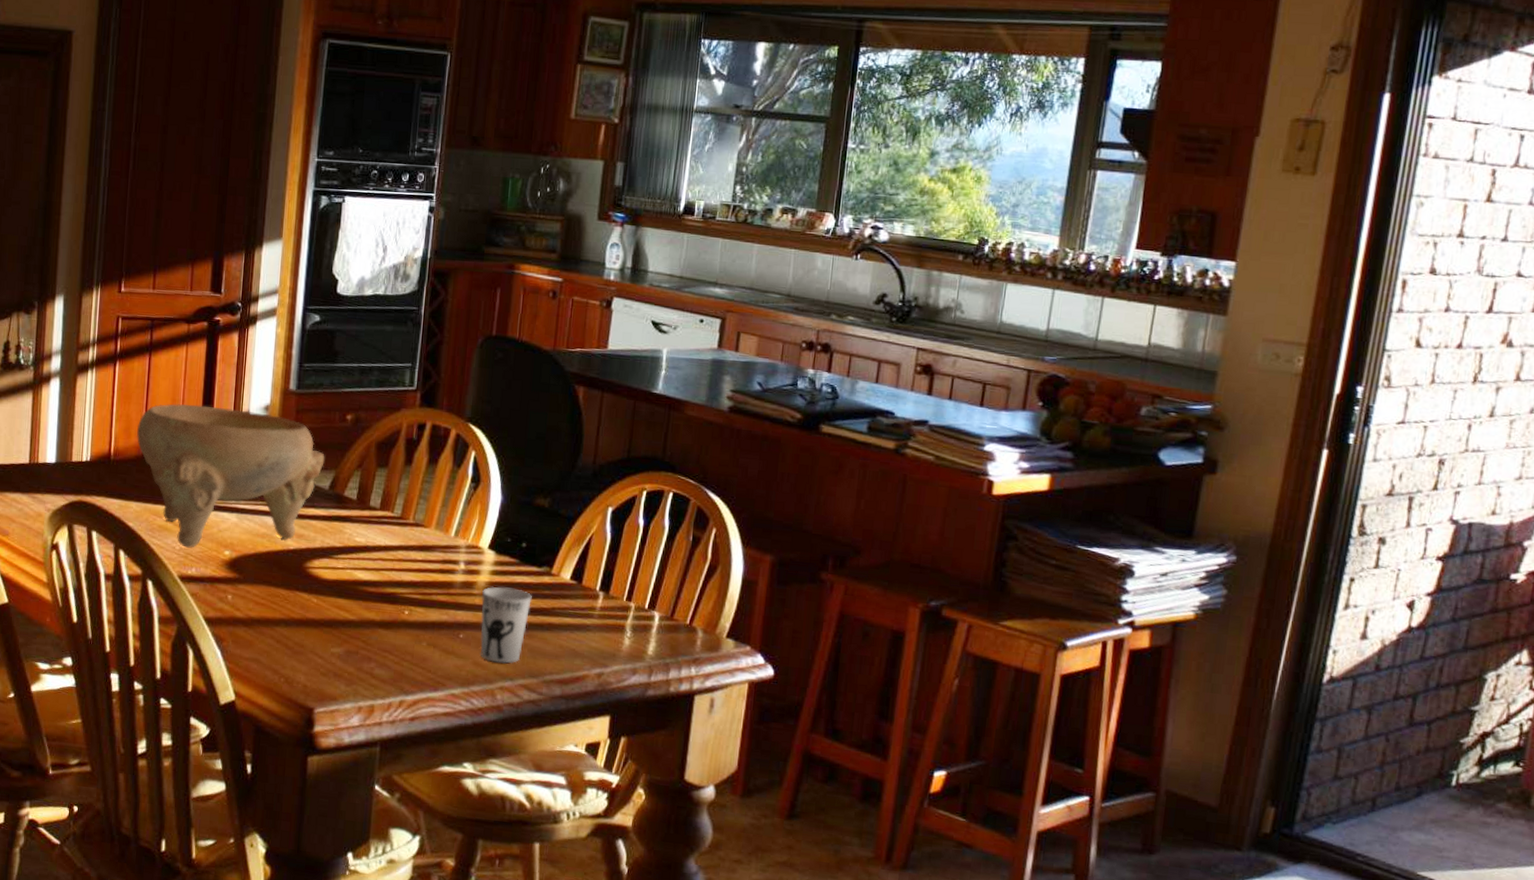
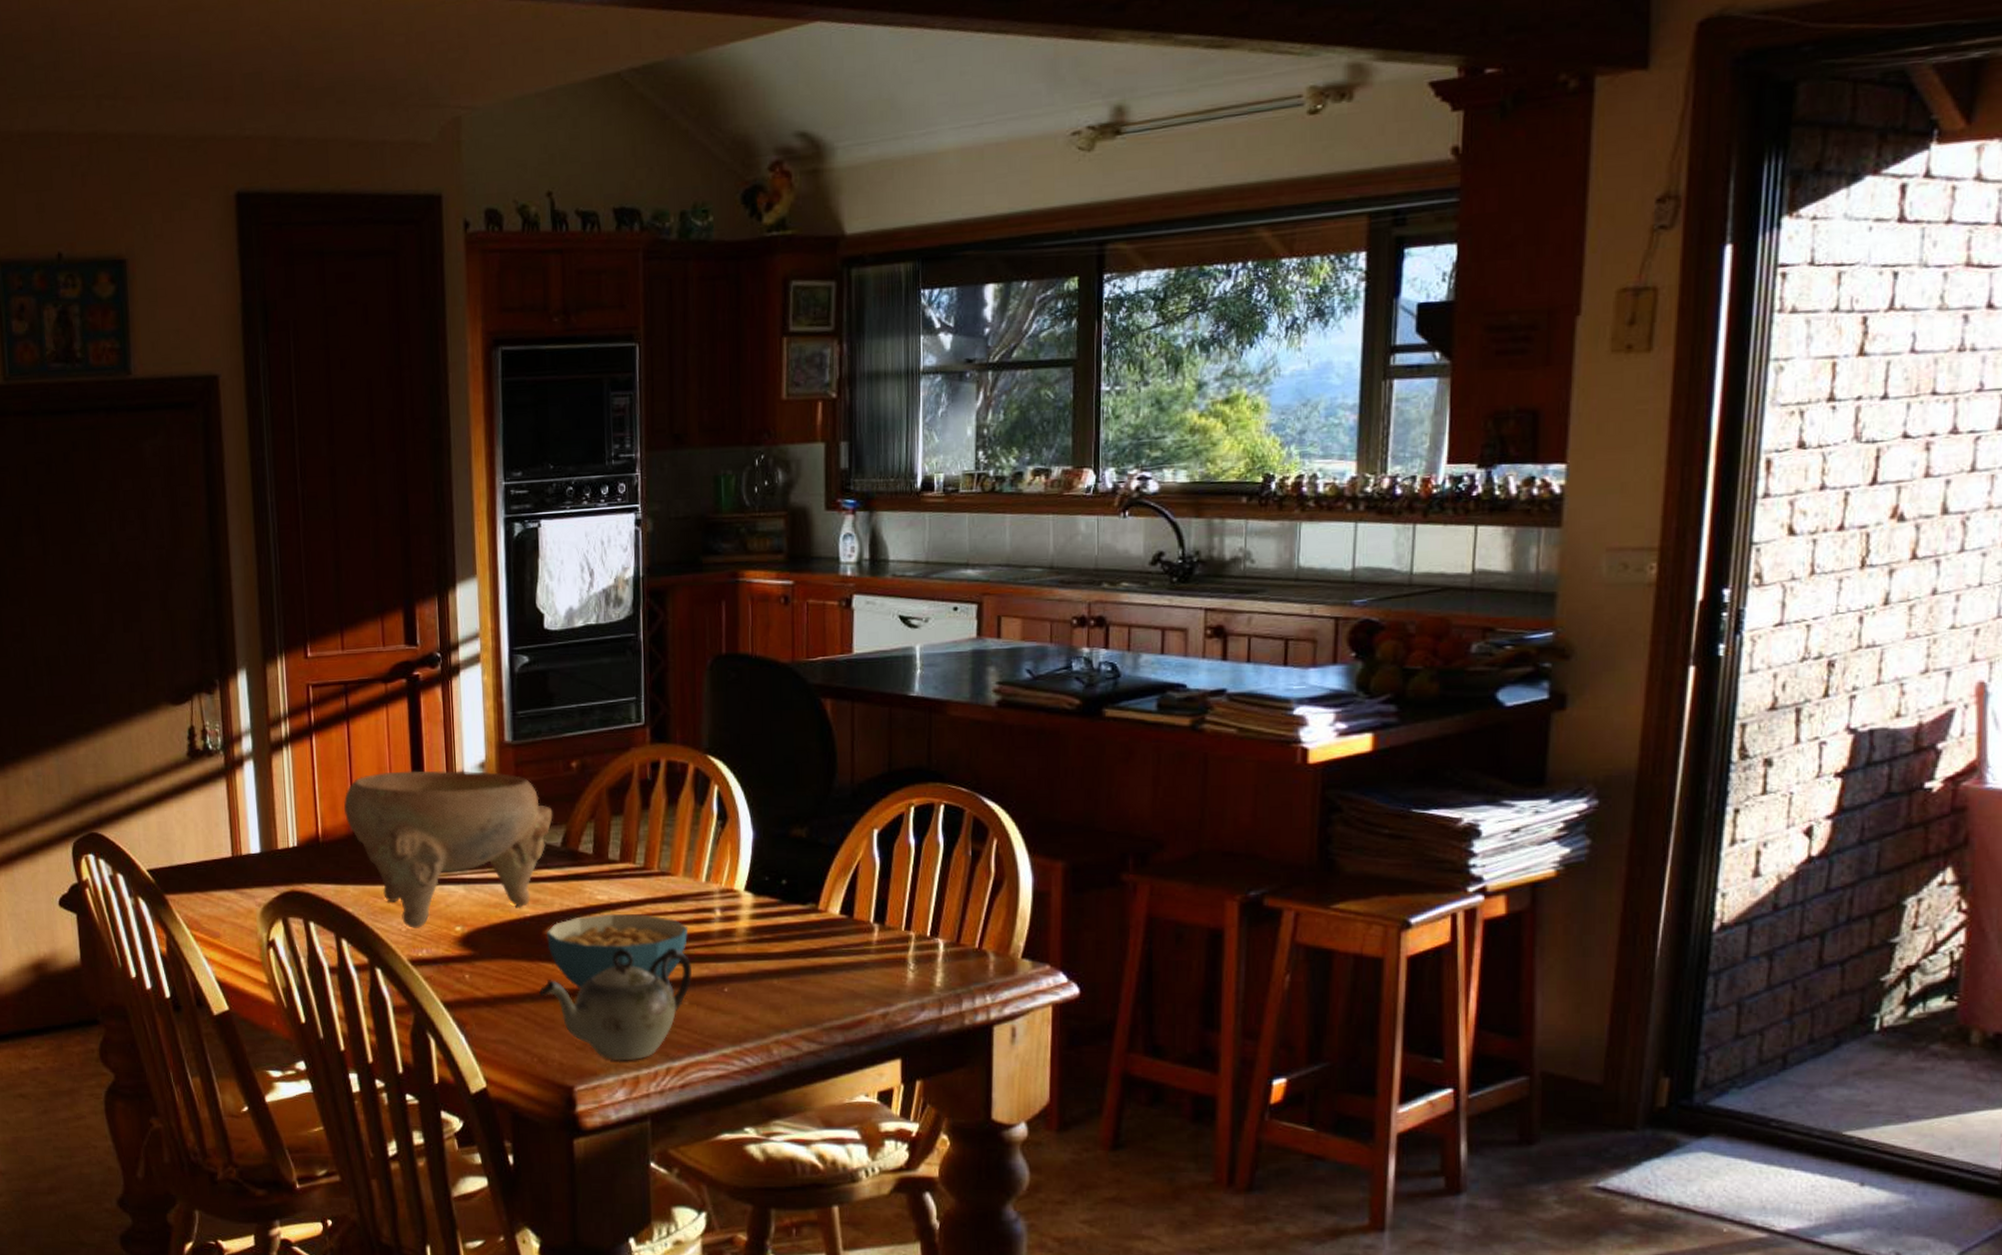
teapot: none [293,588,433,690] -> present [539,948,692,1060]
cereal bowl: none [305,554,434,620] -> present [547,913,689,988]
cup: present [480,586,532,664] -> none [743,931,800,1014]

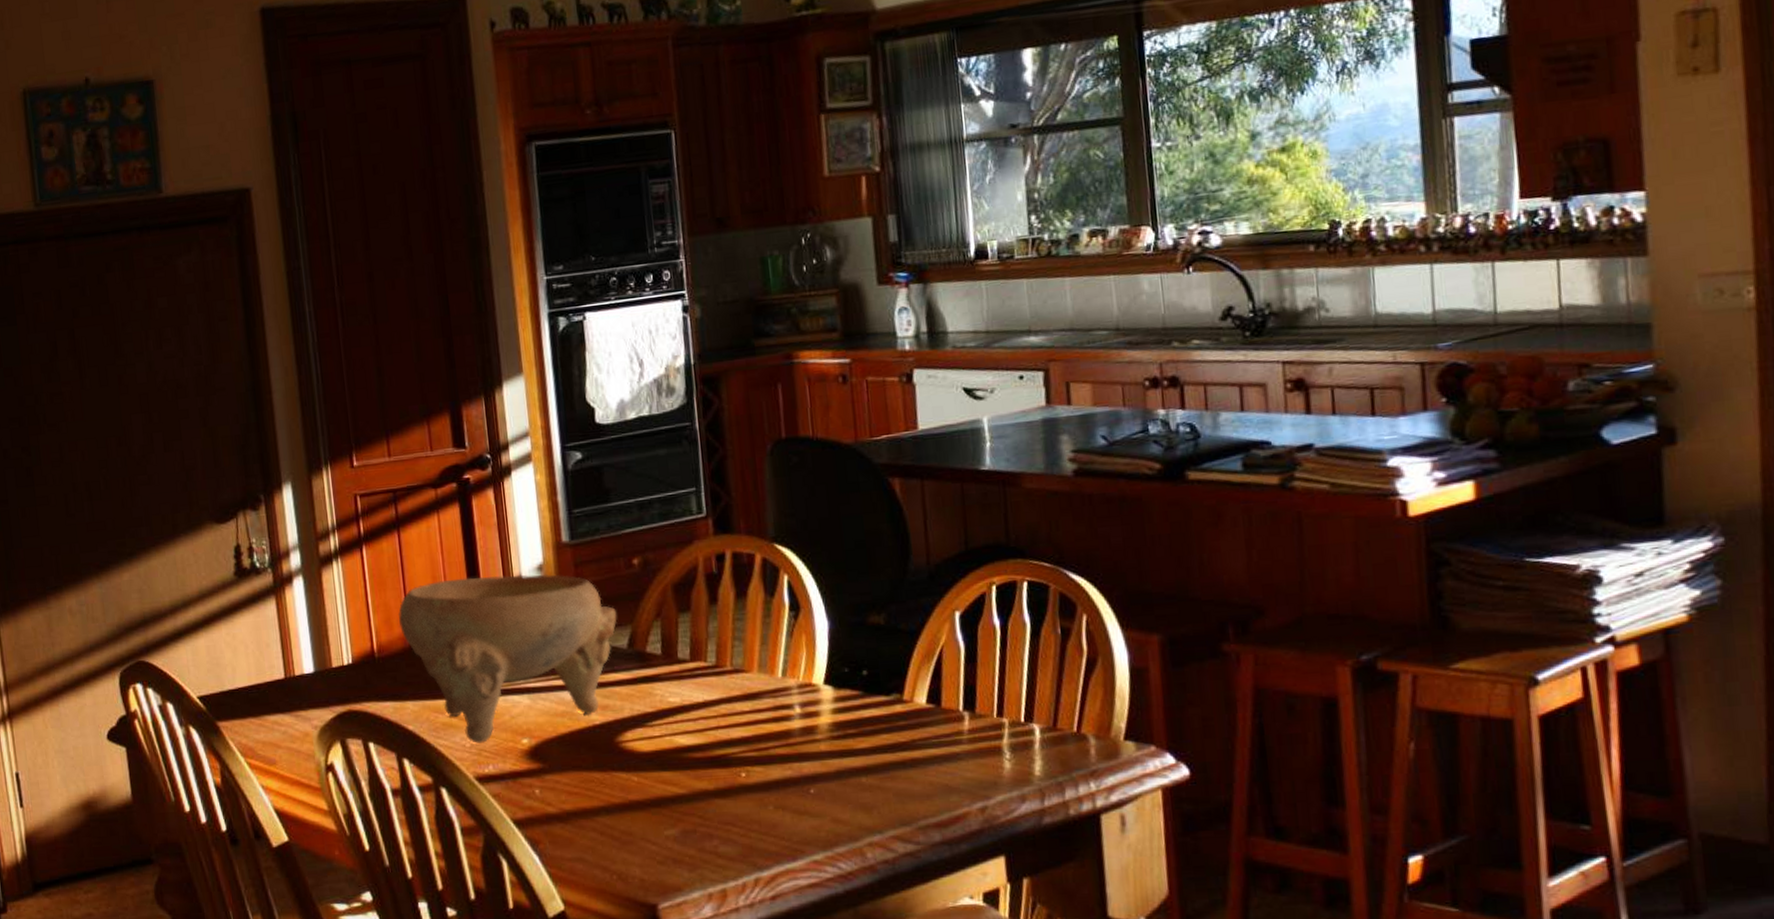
teapot: present [539,948,692,1060] -> none [614,750,775,873]
cereal bowl: present [547,913,689,988] -> none [618,715,768,798]

